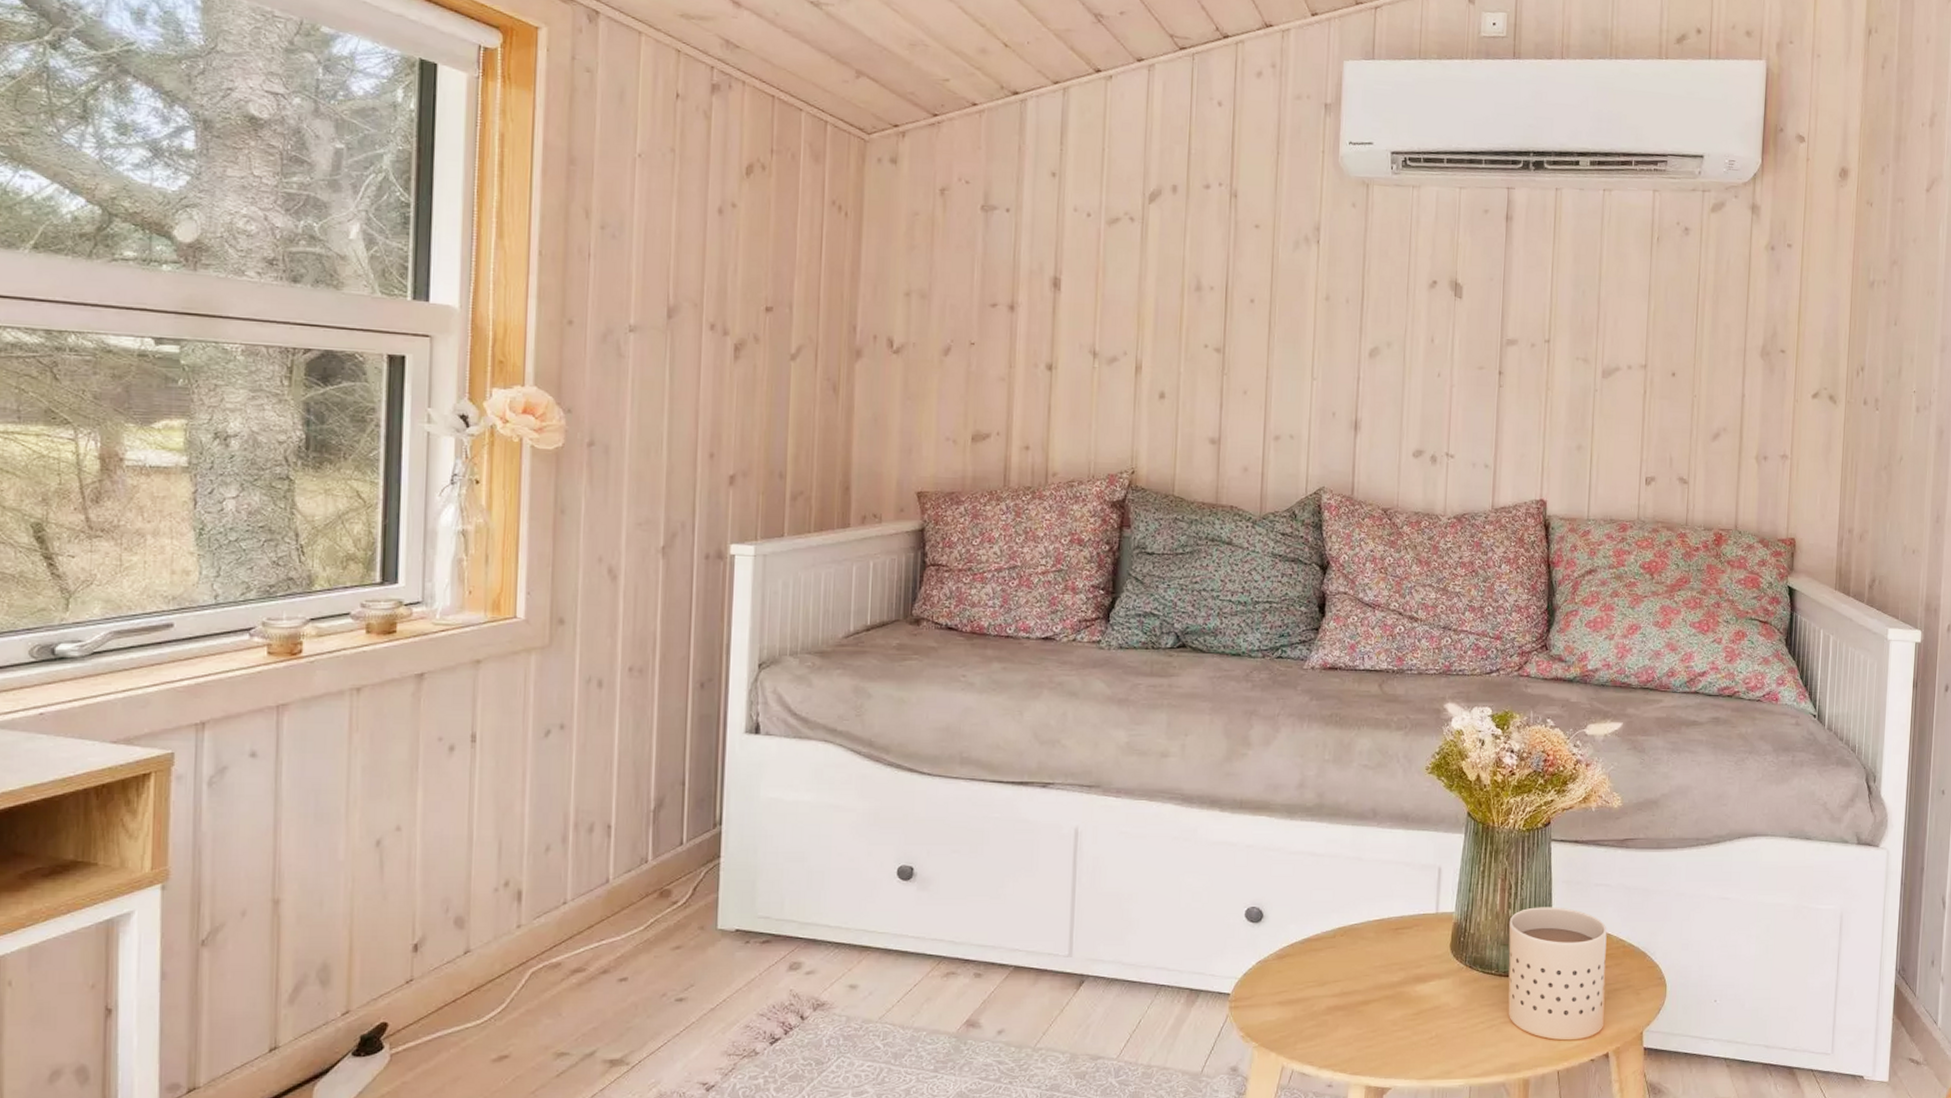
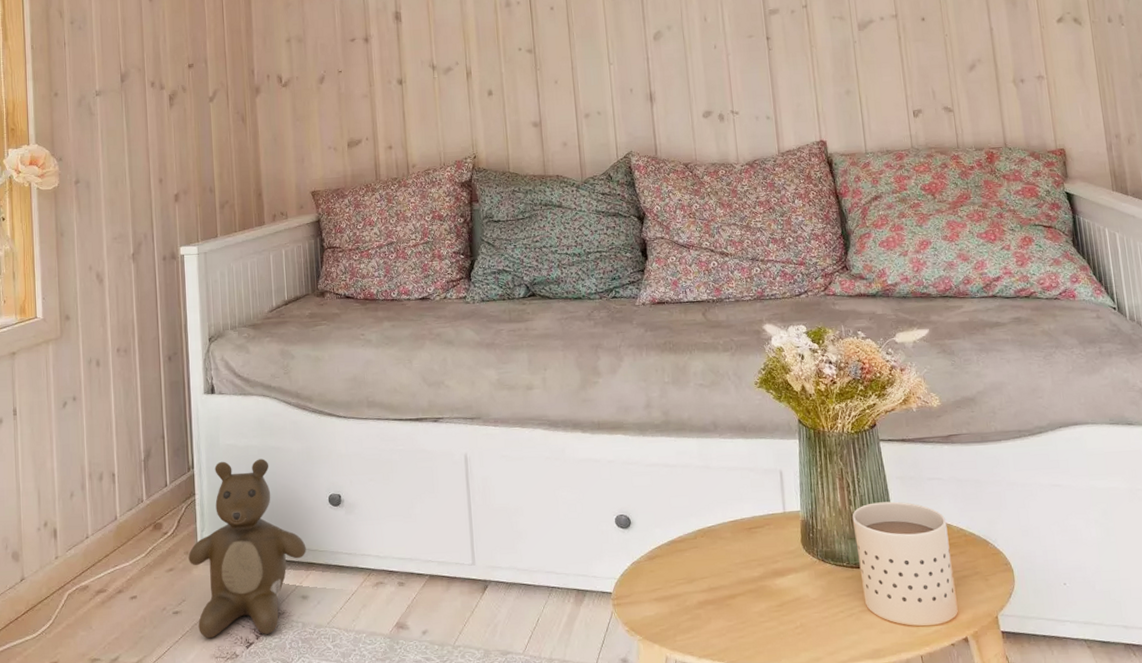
teddy bear: none [703,818,862,1032] -> present [188,459,306,639]

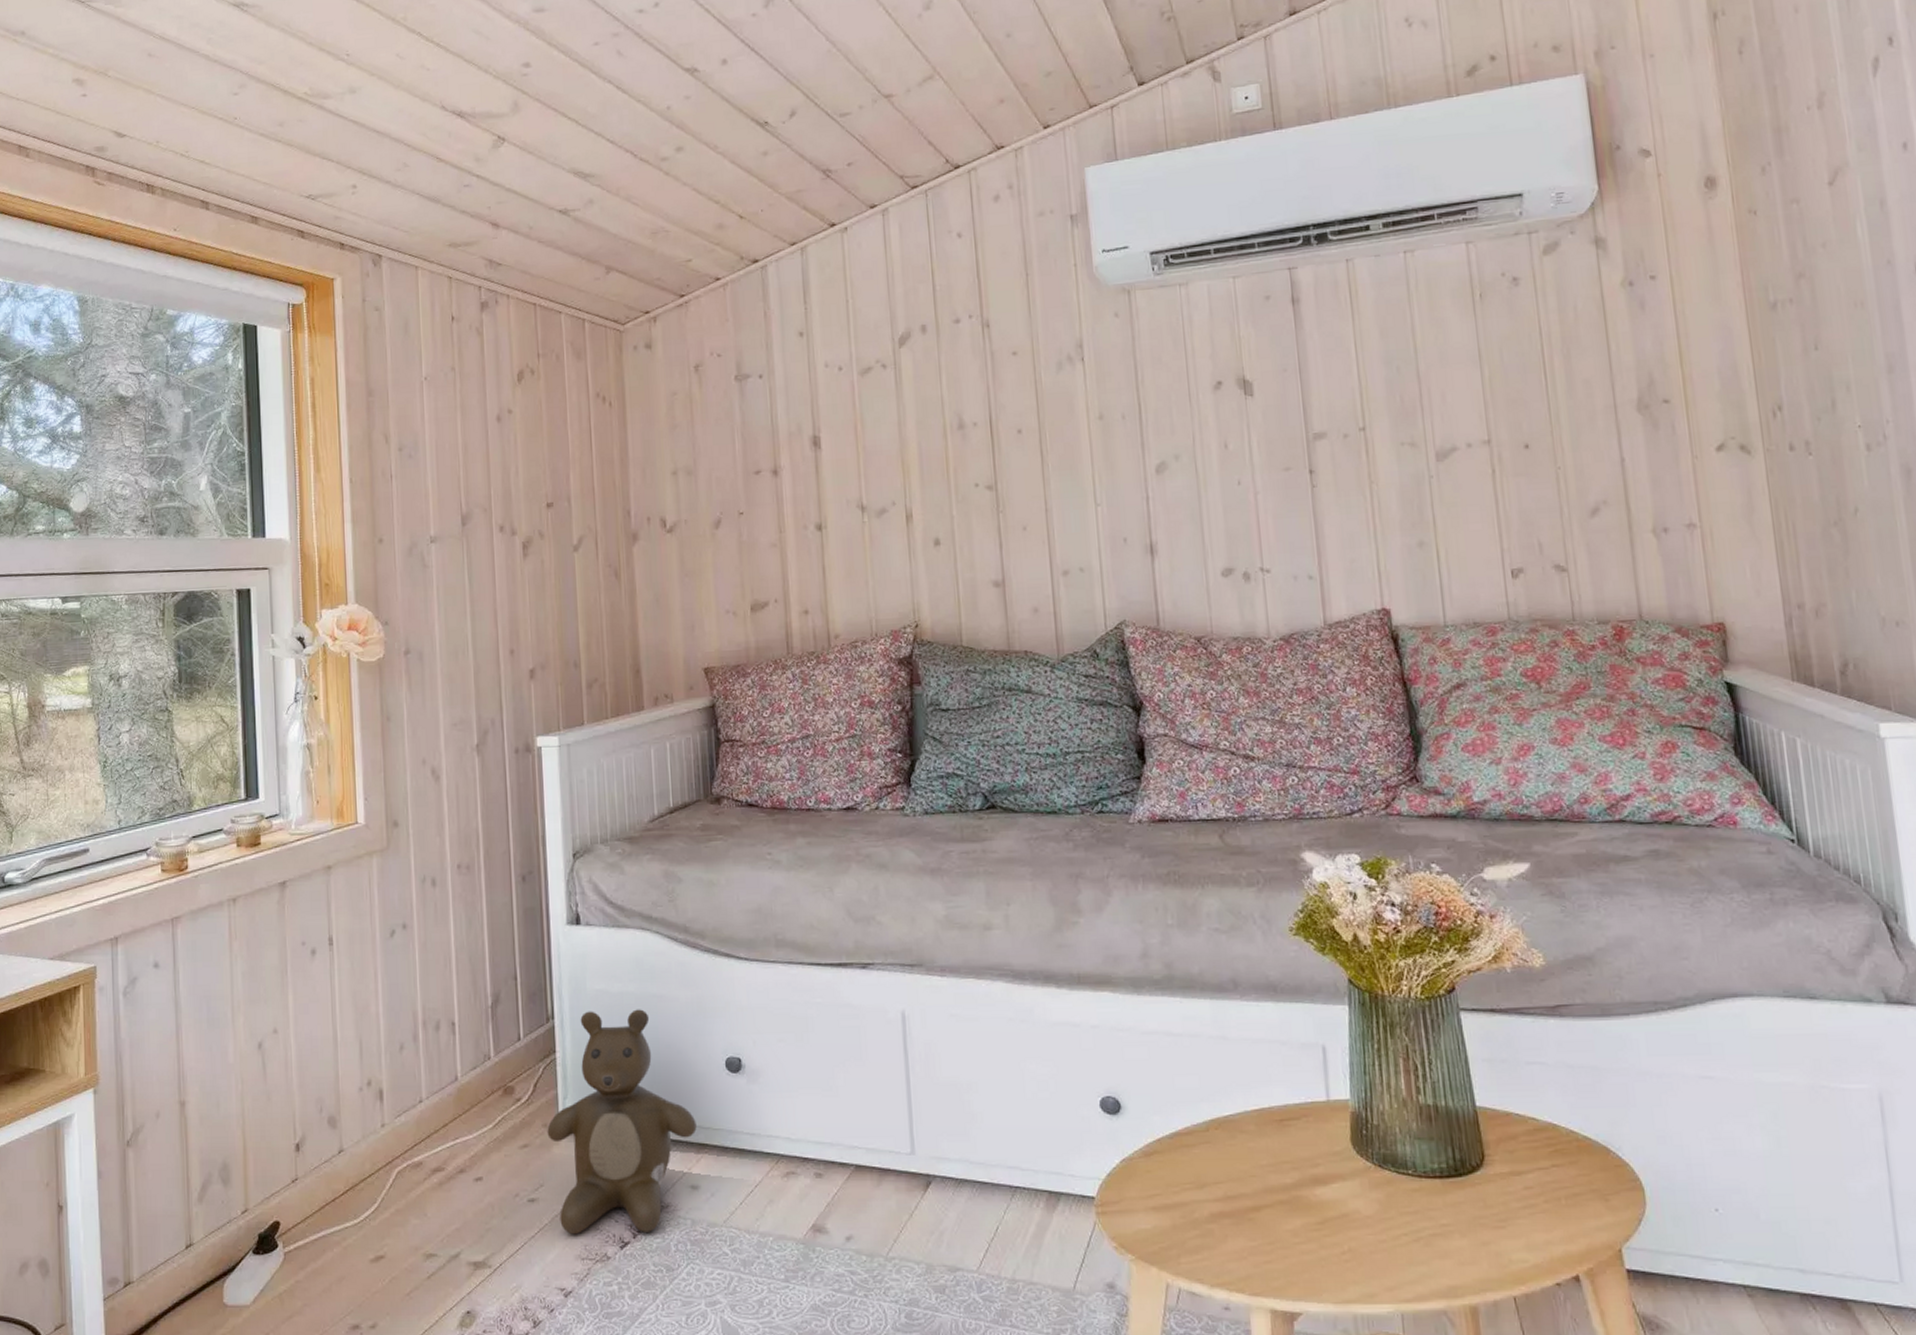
mug: present [852,501,959,627] -> none [1420,1091,1567,1259]

